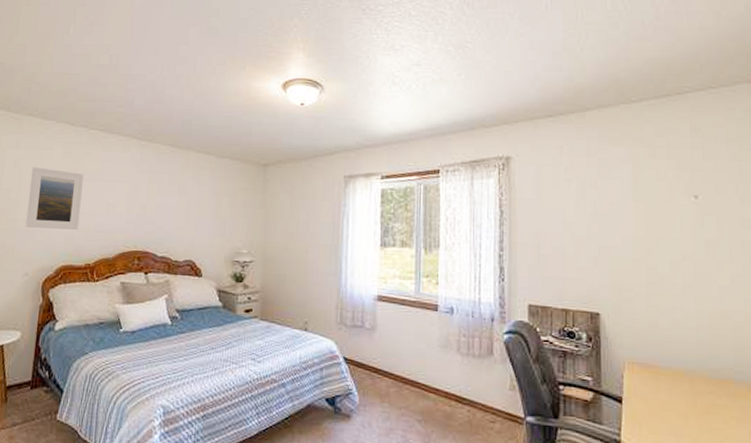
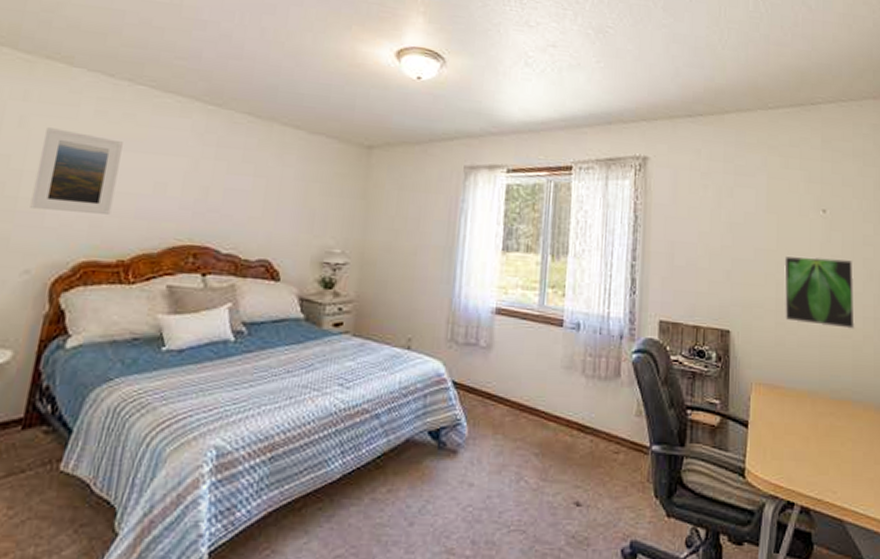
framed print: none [654,241,736,312] -> present [783,255,856,330]

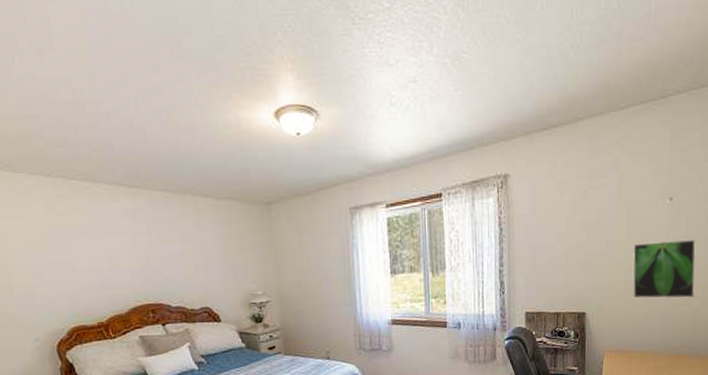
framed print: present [30,127,123,214] -> none [13,227,82,294]

